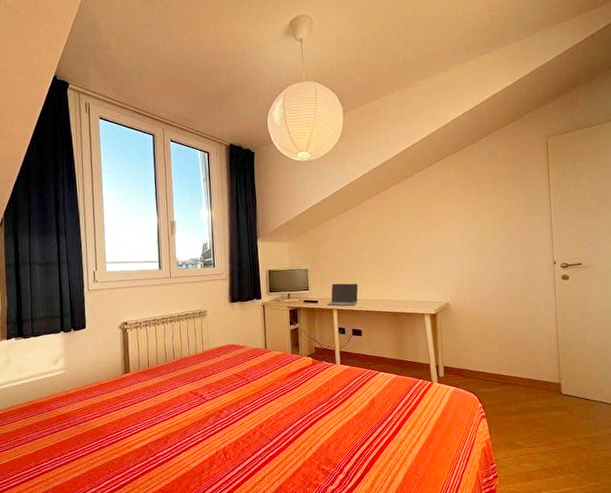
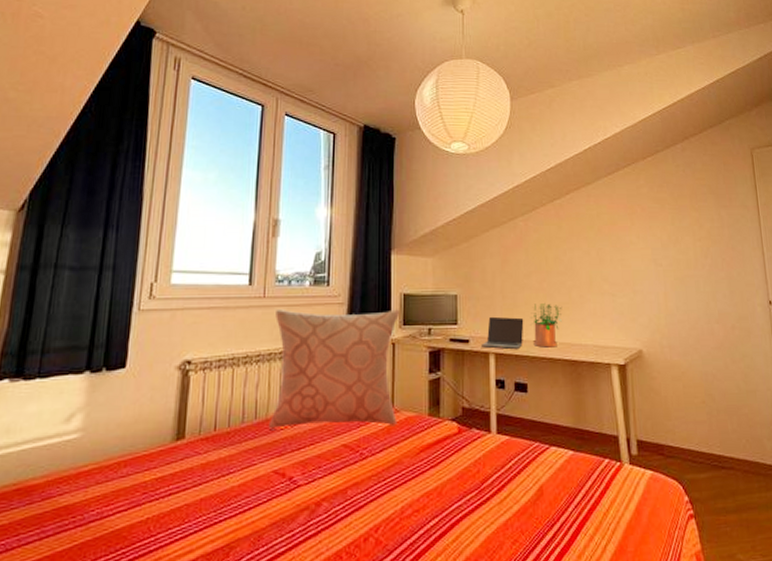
pillow: none [179,281,270,365] -> present [268,309,400,429]
potted plant: none [363,272,387,304] -> present [531,303,562,348]

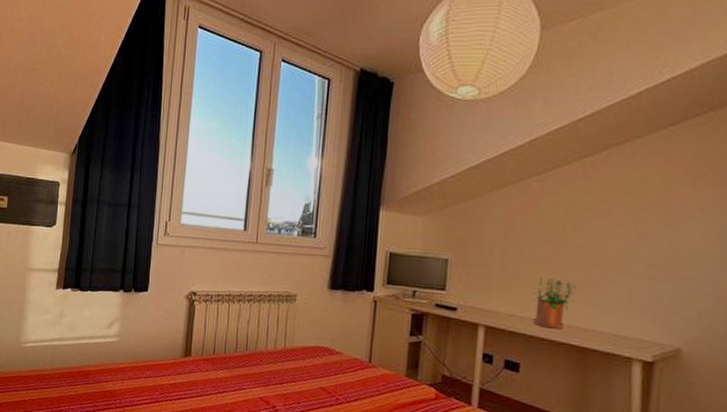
pillow: present [268,309,400,429] -> none [256,256,385,379]
laptop: present [482,316,524,349] -> none [471,286,525,325]

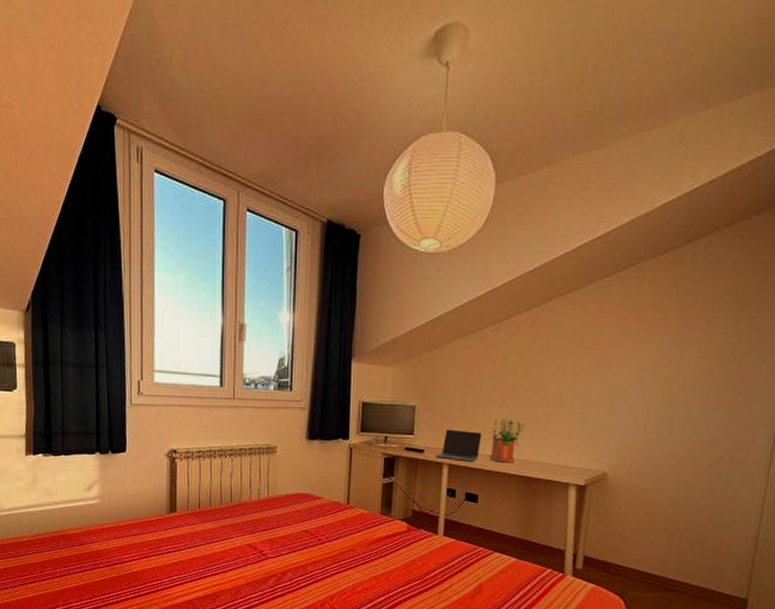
laptop: none [471,286,525,325] -> present [436,429,482,461]

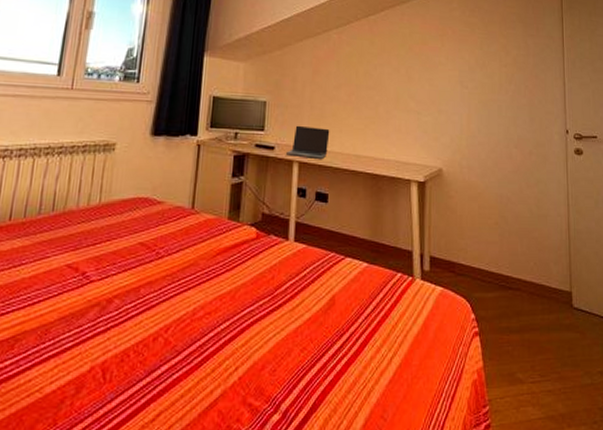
potted plant: present [489,419,525,463] -> none [337,116,369,160]

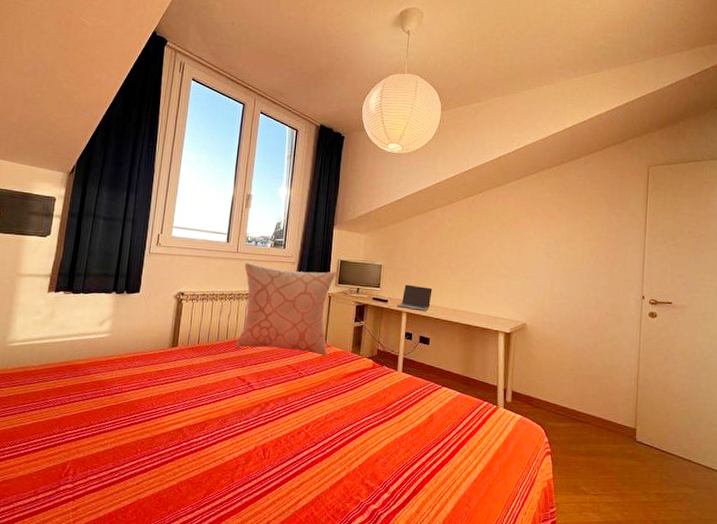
pillow: none [65,103,209,226] -> present [235,262,337,356]

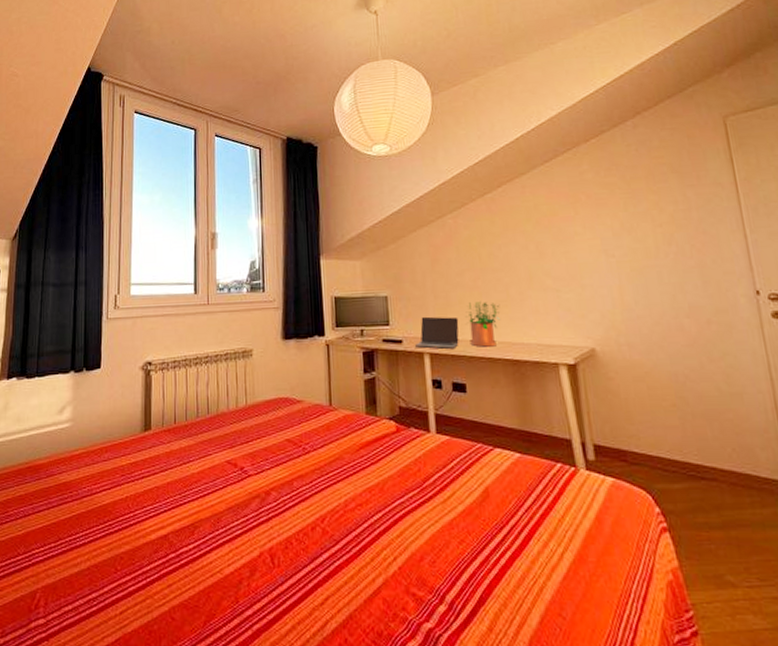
pillow: present [235,262,337,356] -> none [219,312,336,423]
potted plant: none [438,278,465,313] -> present [465,302,500,347]

